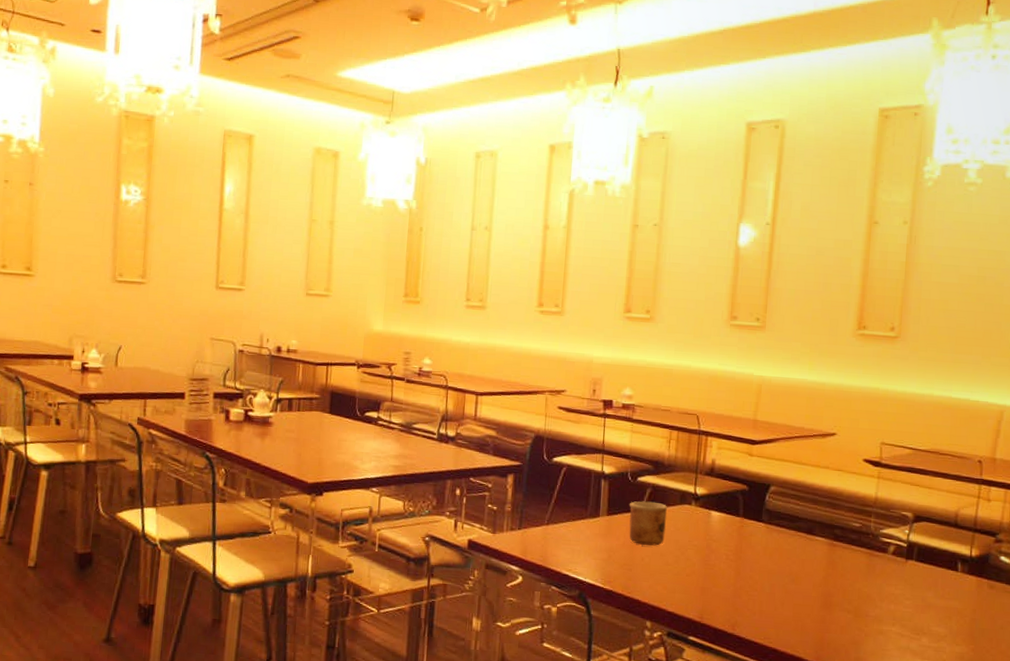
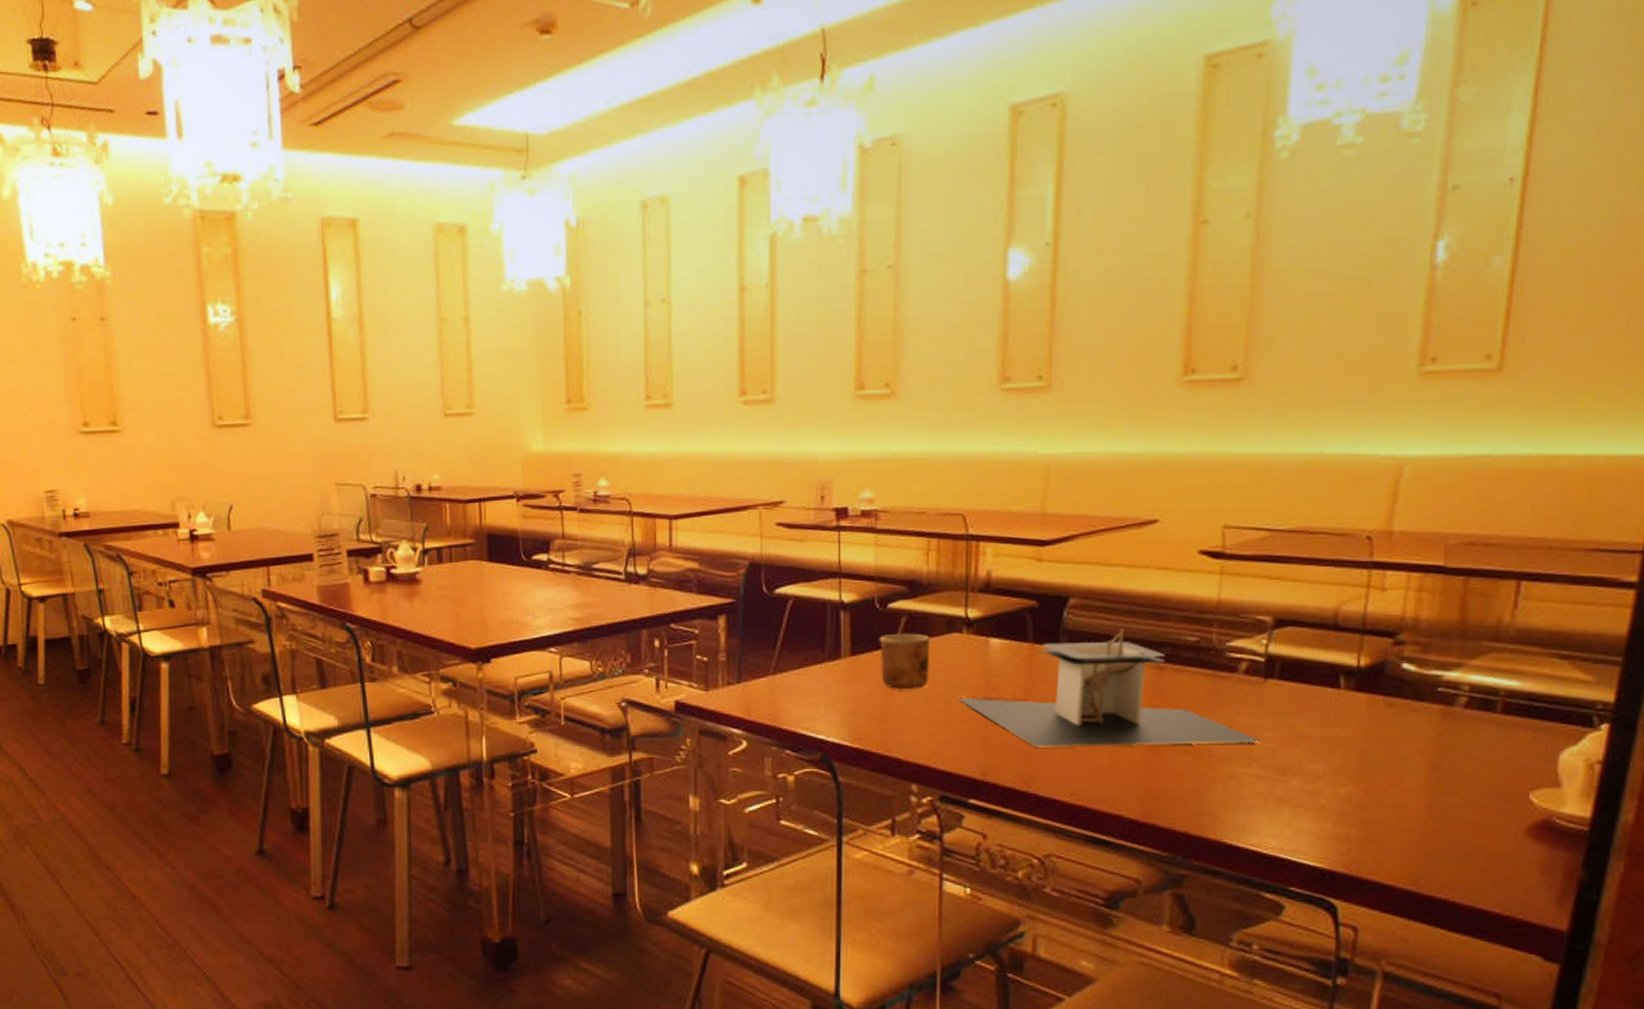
architectural model: none [685,513,903,608] -> present [957,629,1262,748]

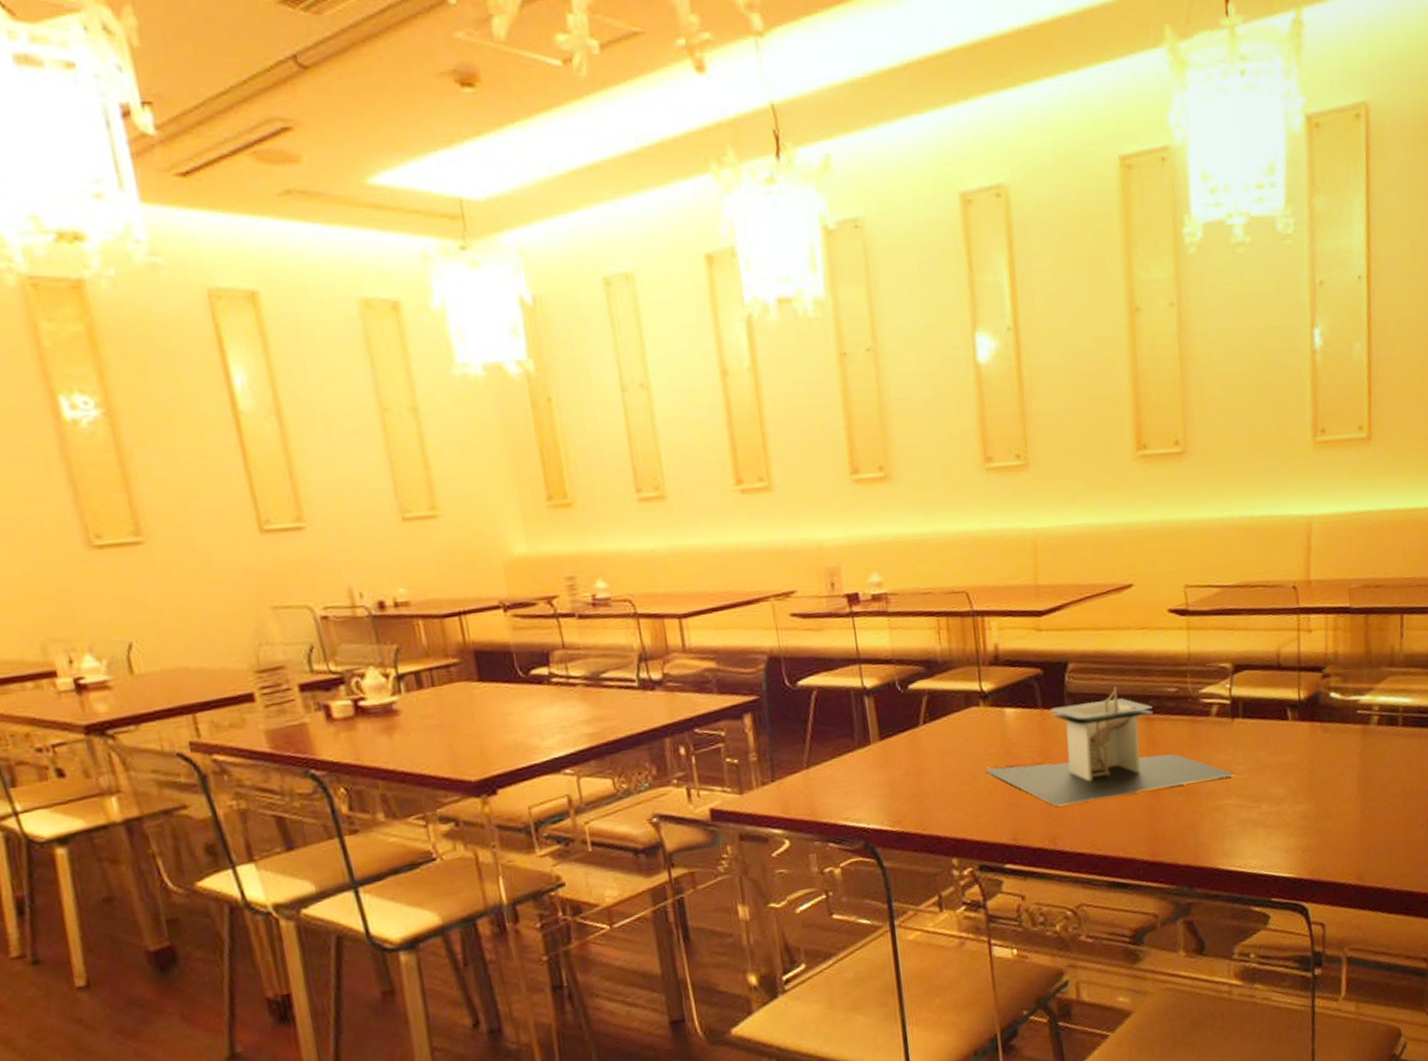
cup: present [878,633,931,689] -> none [904,711,955,768]

